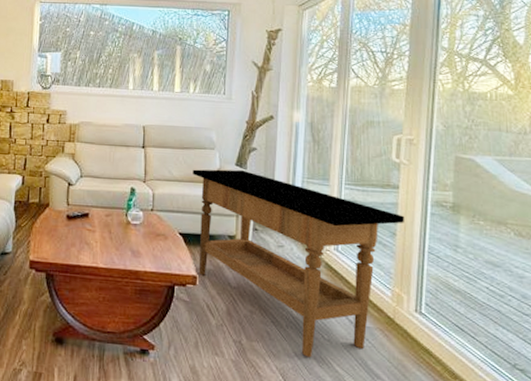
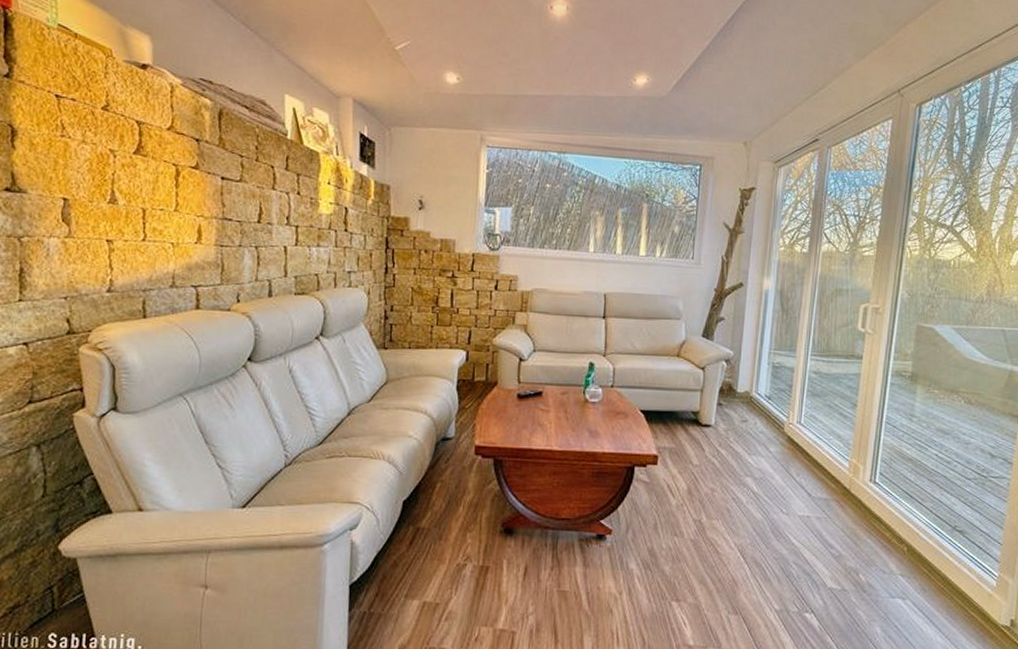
side table: present [192,169,405,358] -> none [656,341,867,532]

